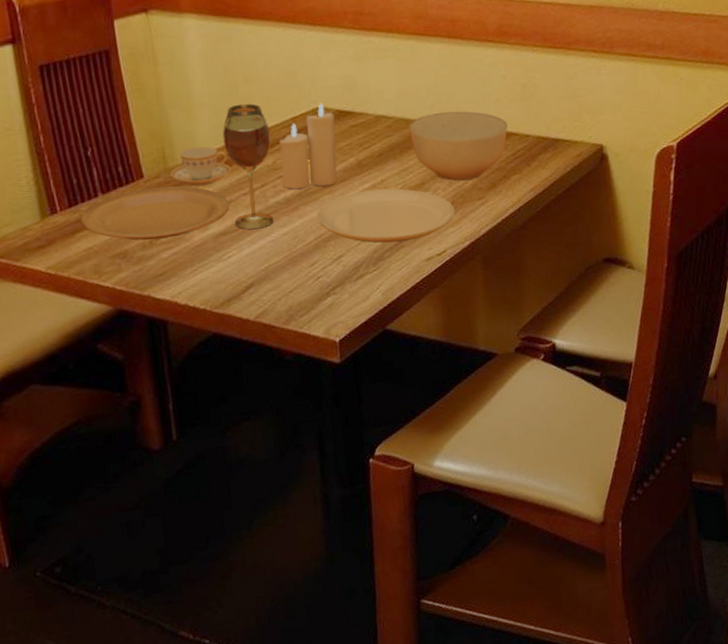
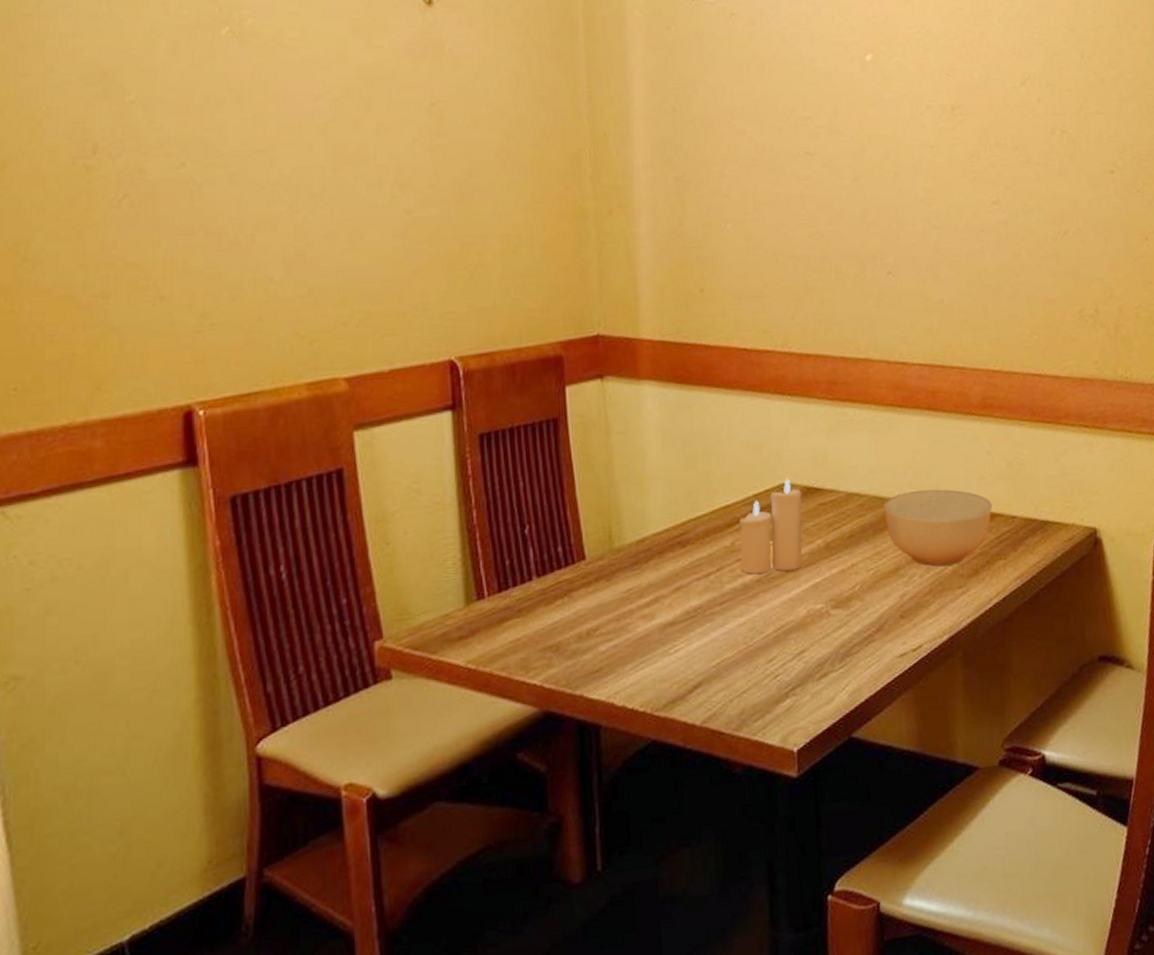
plate: present [81,185,230,241] -> none [511,568,680,631]
teacup: present [169,146,231,186] -> none [615,524,684,570]
wineglass: present [222,103,273,230] -> none [676,478,731,620]
plate: present [316,188,455,243] -> none [777,574,933,637]

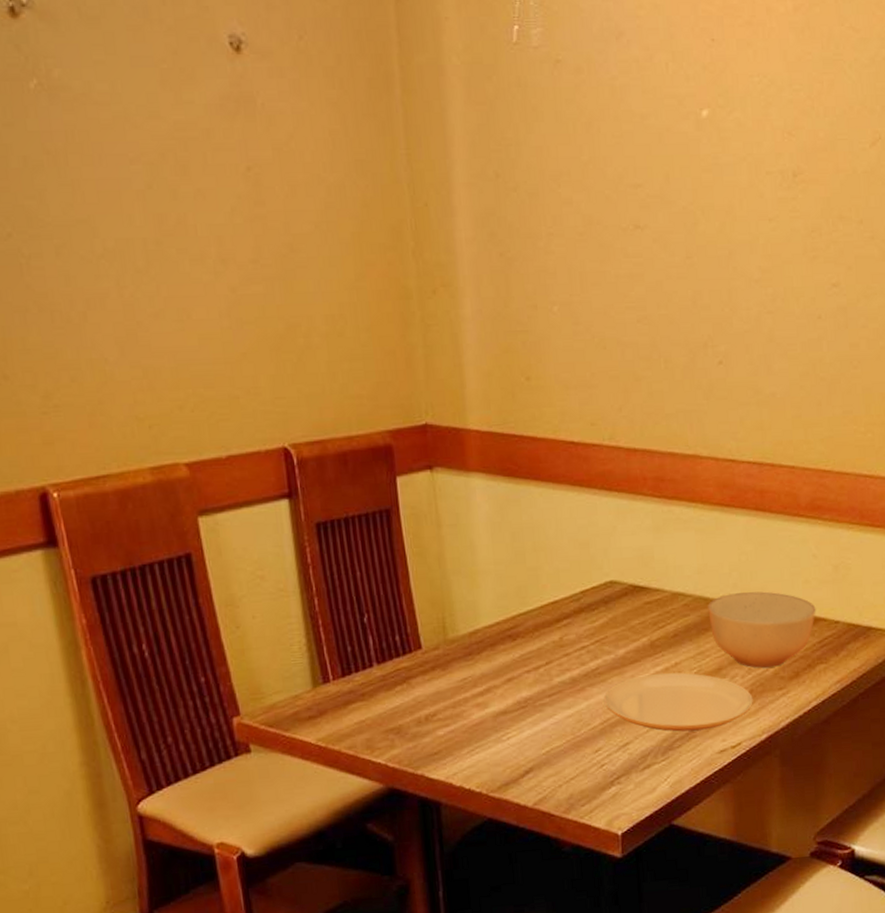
candle: present [739,478,803,574] -> none [567,576,628,669]
plate: none [777,574,933,637] -> present [603,672,753,732]

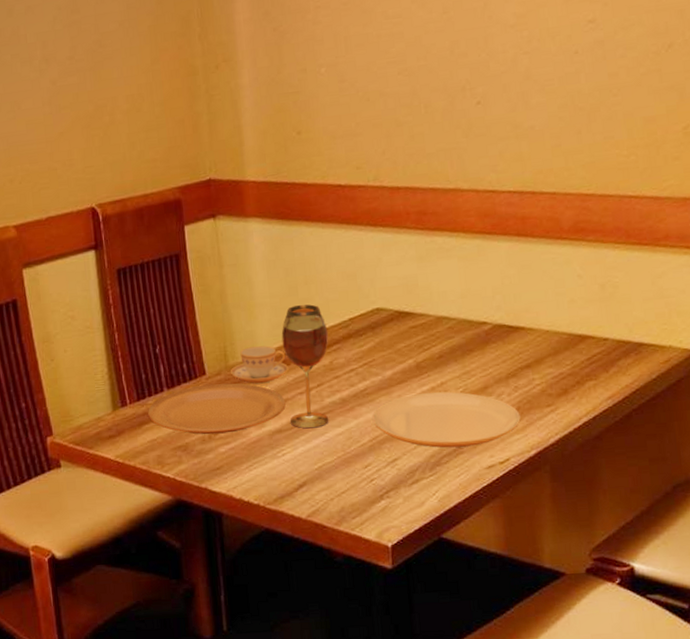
plate: none [354,658,511,716] -> present [148,383,286,435]
teacup: none [449,617,514,661] -> present [230,345,288,384]
wineglass: none [507,573,559,710] -> present [281,304,329,429]
bowl: present [708,591,816,668] -> none [472,312,583,386]

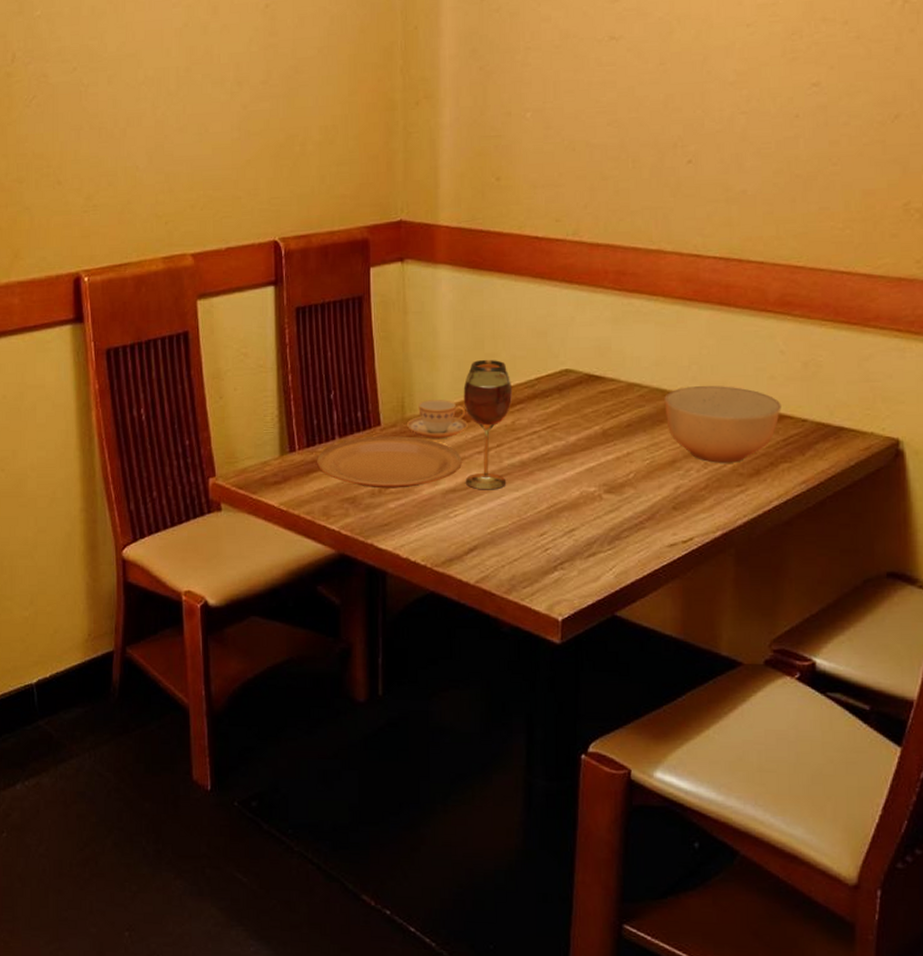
plate: present [372,392,521,448] -> none [551,463,708,522]
bowl: none [472,312,583,386] -> present [664,386,782,463]

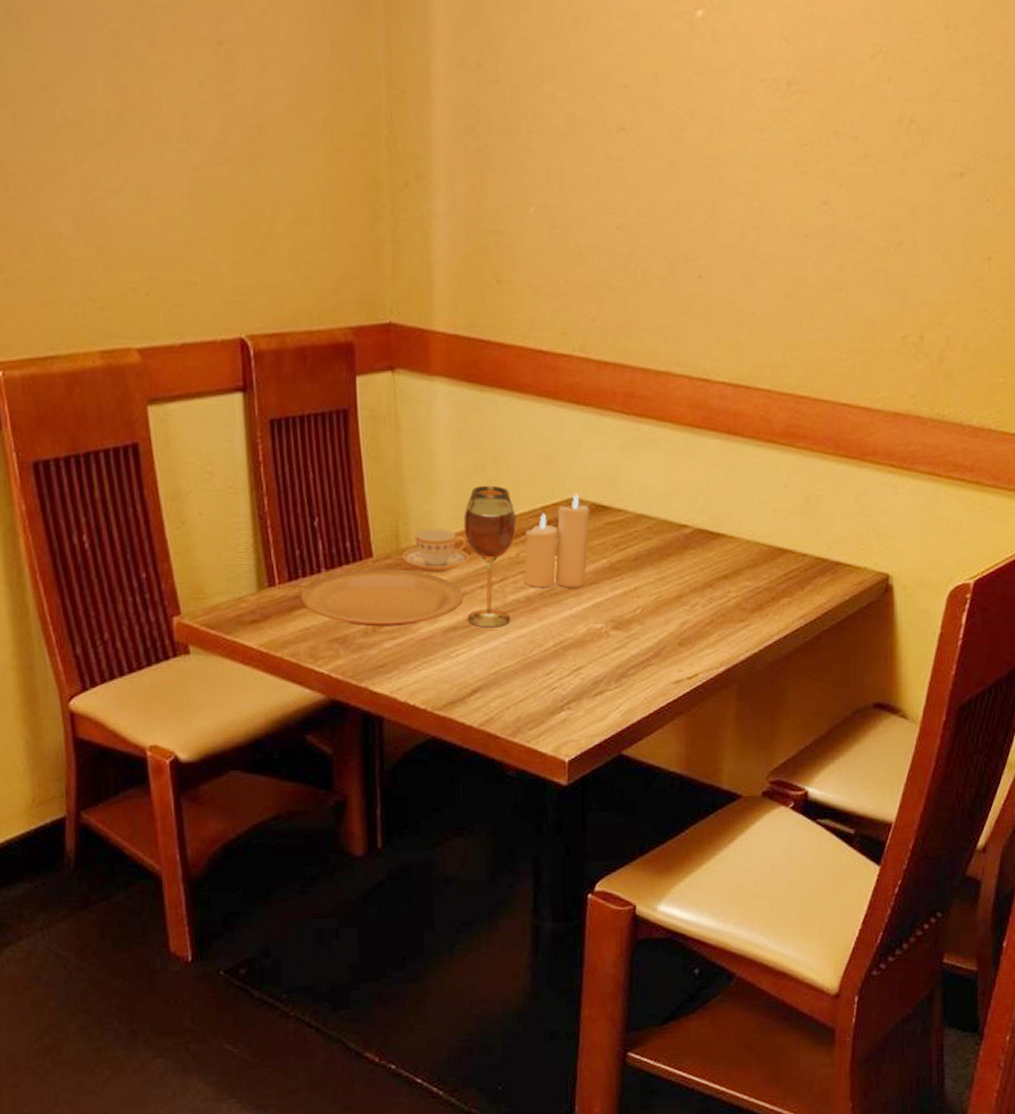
candle: none [519,364,583,453] -> present [524,493,590,588]
bowl: present [664,386,782,463] -> none [672,519,784,598]

